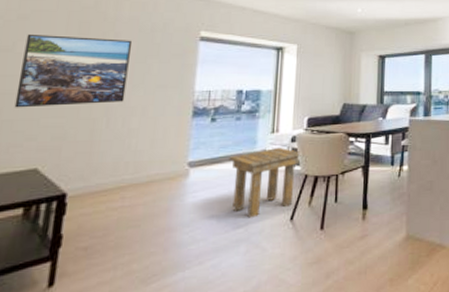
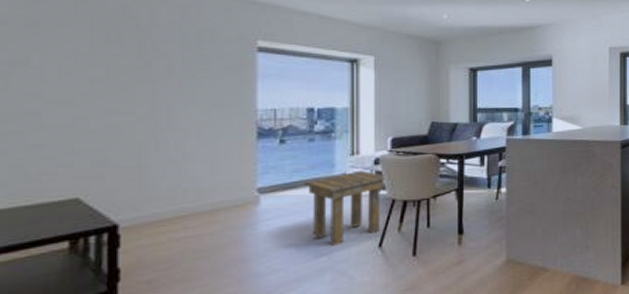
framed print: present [14,34,133,108] -> none [40,43,176,131]

